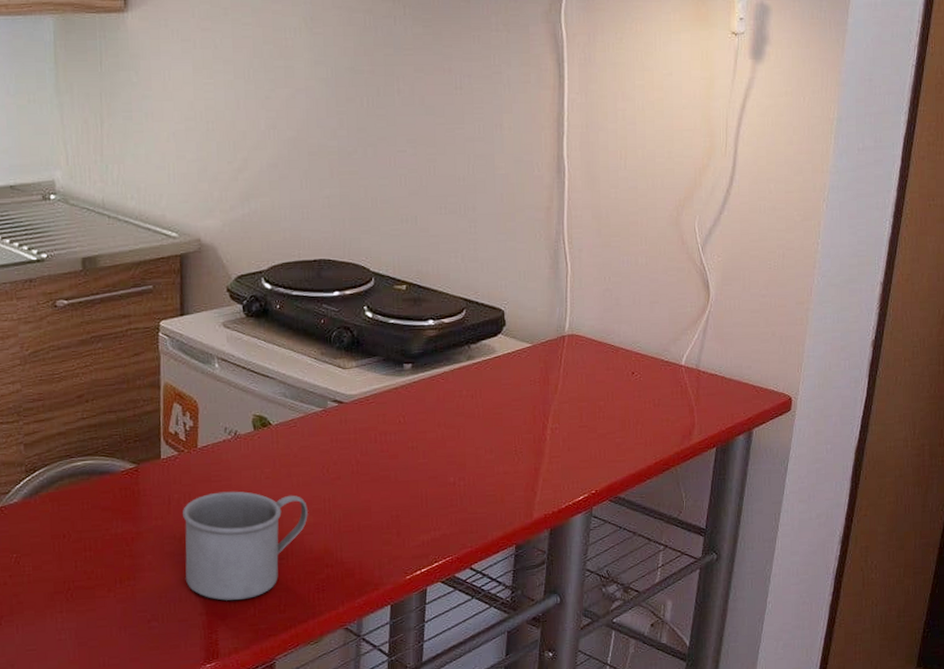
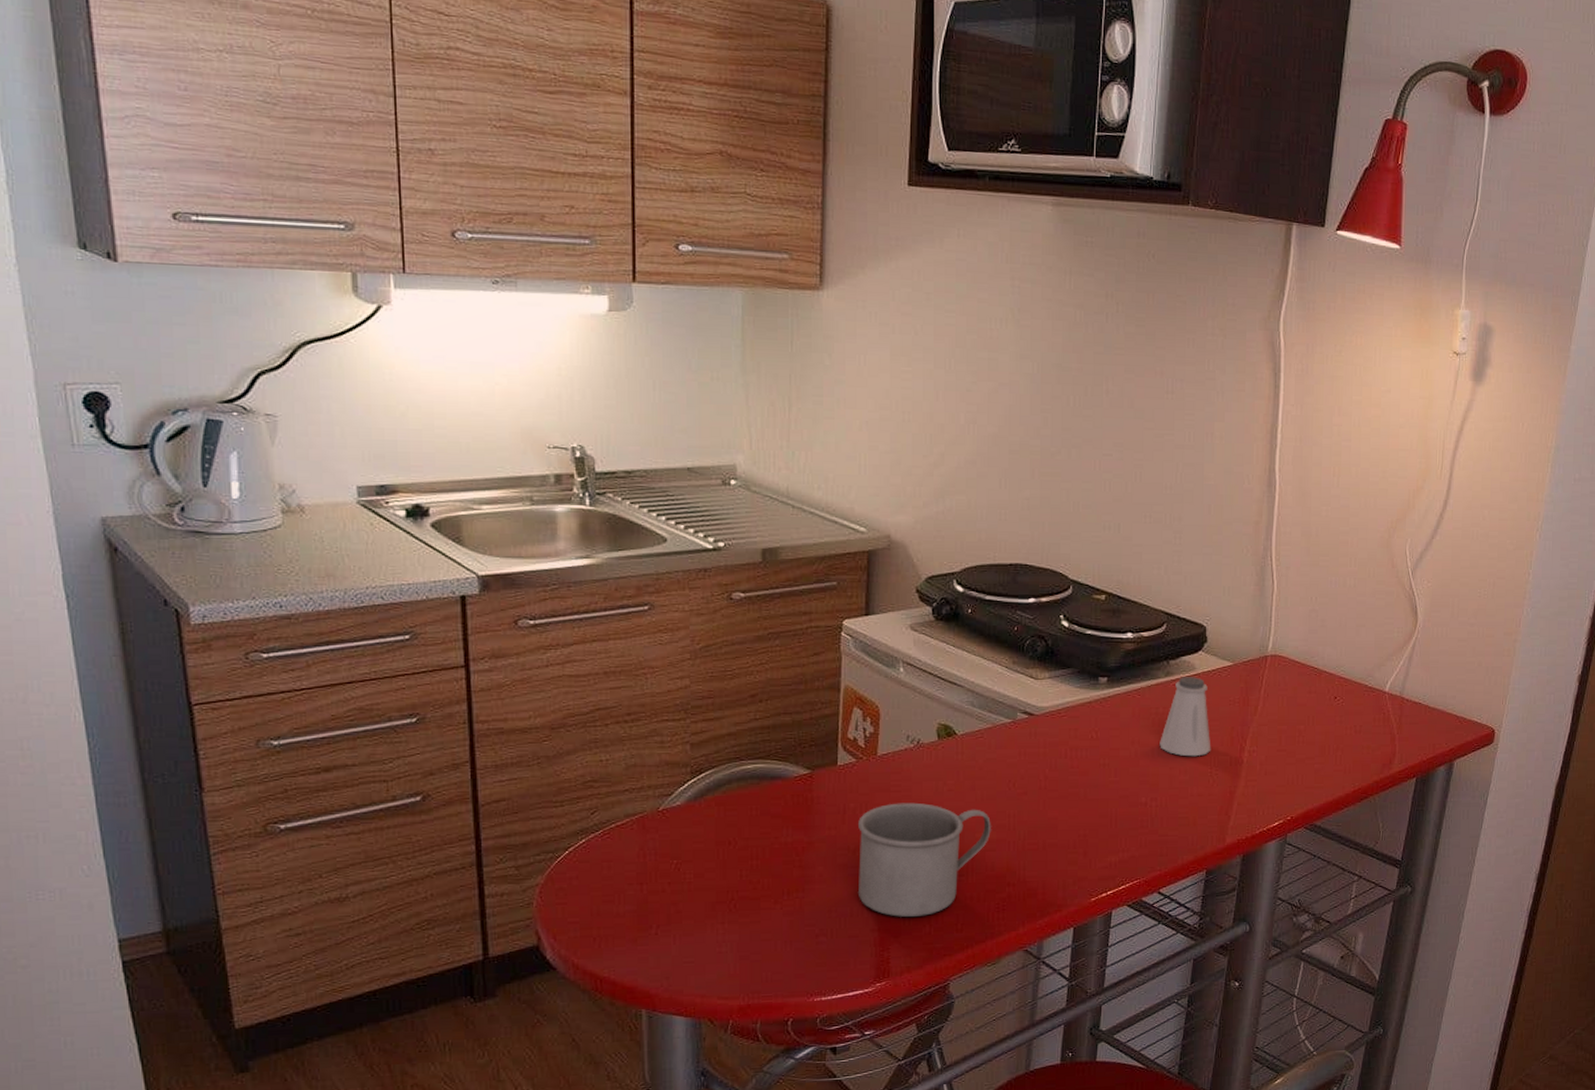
saltshaker: none [465,359,515,436] -> present [1160,677,1211,757]

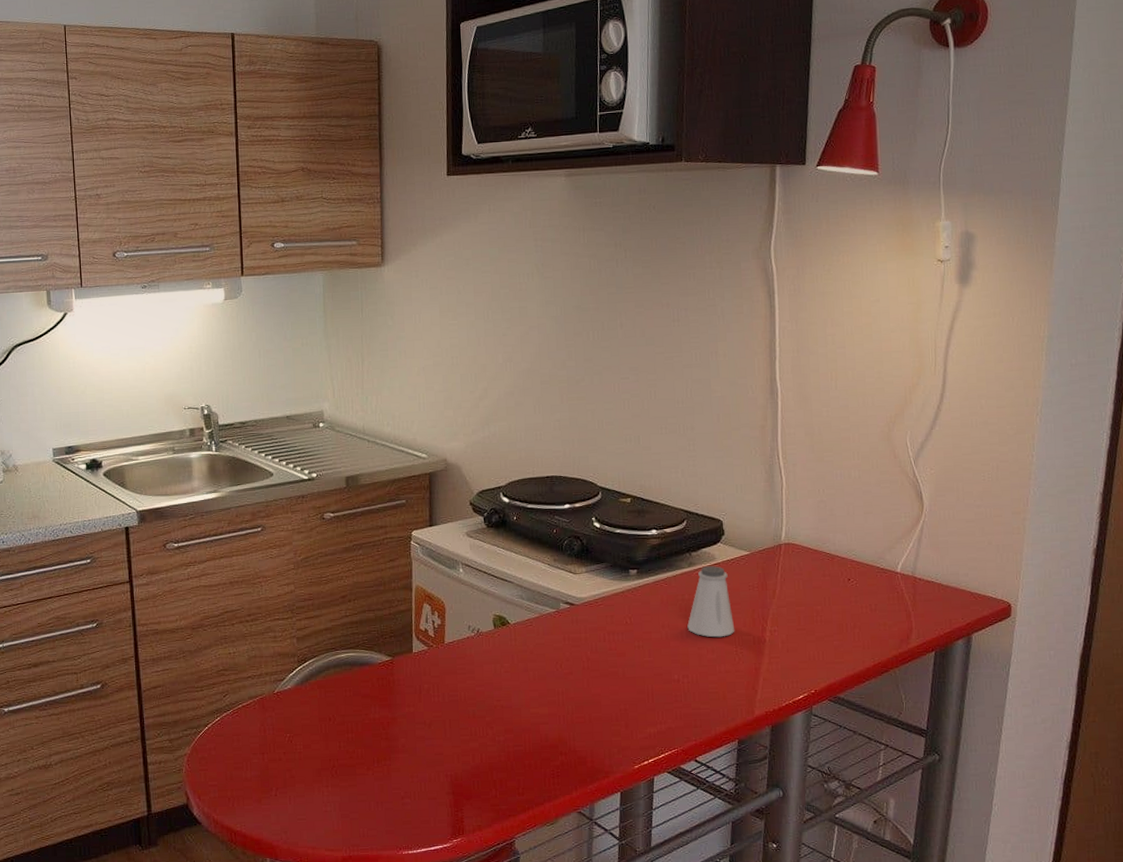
mug: present [858,802,991,917] -> none [432,683,543,782]

